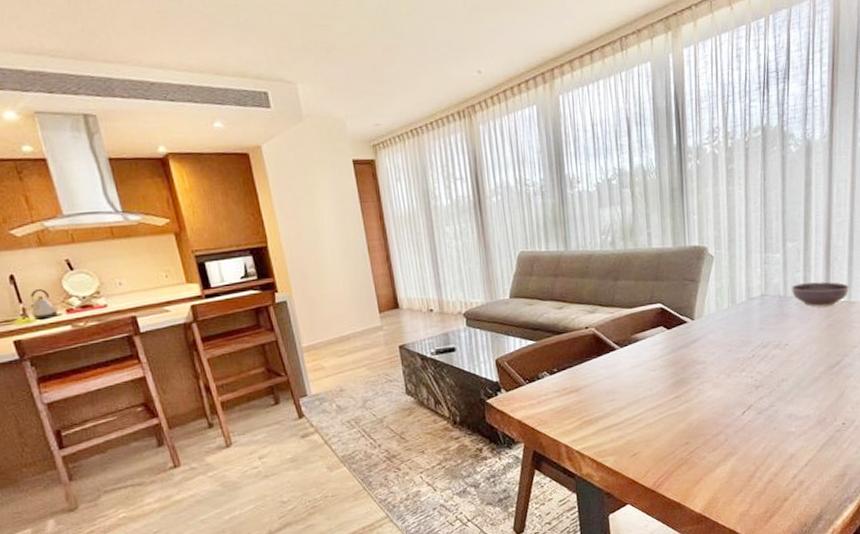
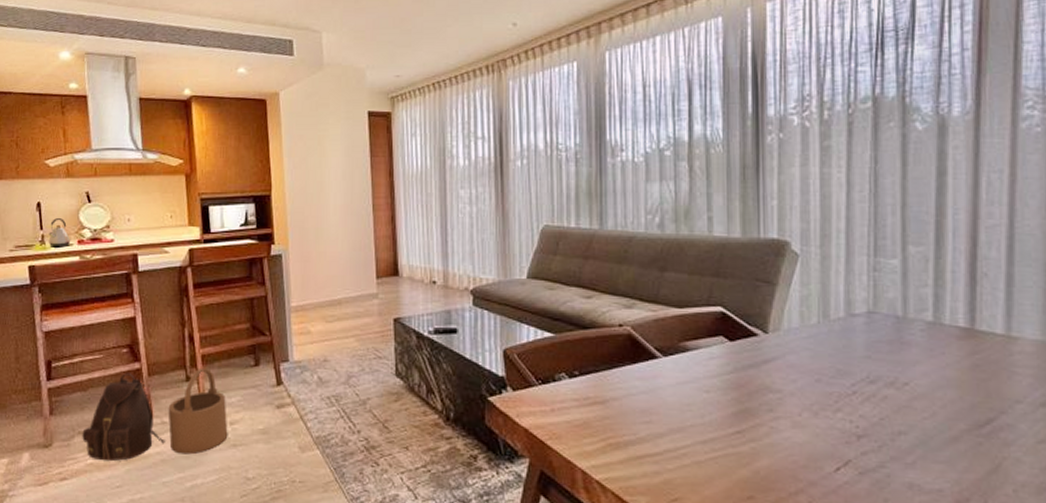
backpack: none [108,429,197,513] -> present [82,373,165,462]
wooden bucket: none [194,414,259,493] -> present [168,369,228,455]
bowl: present [791,281,849,307] -> none [914,303,1008,338]

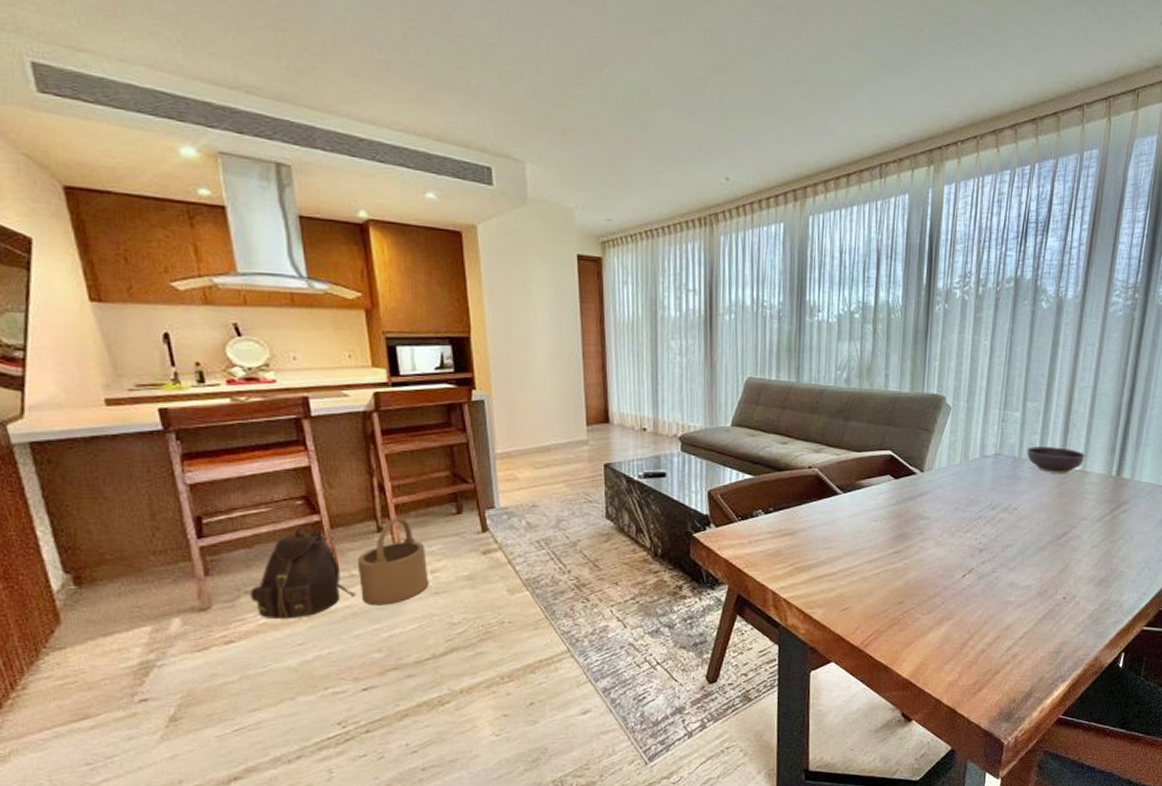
kettle: present [48,217,71,248] -> none [184,352,217,388]
bowl: none [914,303,1008,338] -> present [1026,447,1085,473]

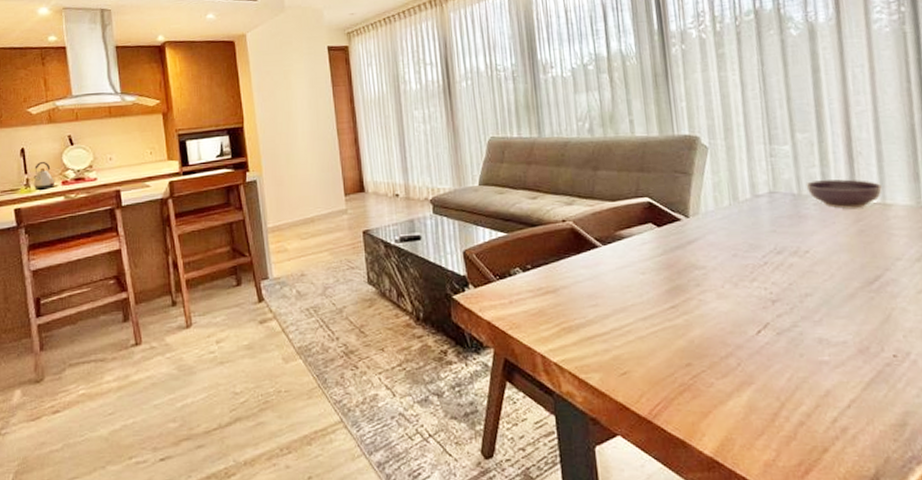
kettle: none [184,352,217,388] -> present [33,161,56,190]
backpack: present [250,527,356,620] -> none [73,303,155,390]
wooden bucket: present [357,519,429,606] -> none [156,293,215,376]

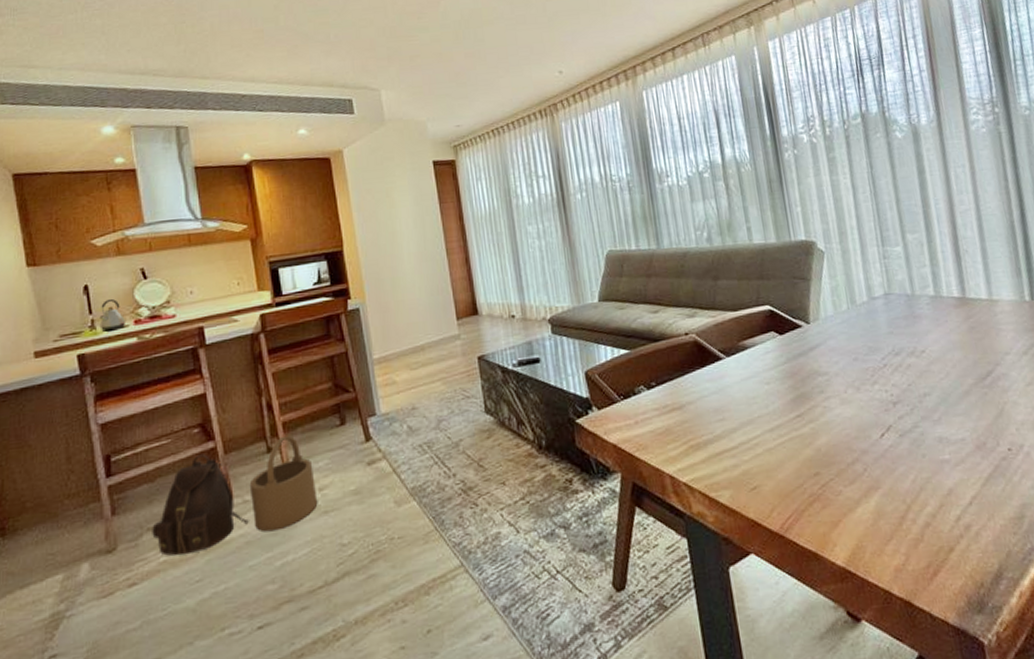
backpack: none [73,303,155,390] -> present [152,454,249,556]
wooden bucket: none [156,293,215,376] -> present [249,436,318,532]
bowl: present [806,179,882,209] -> none [918,277,989,307]

